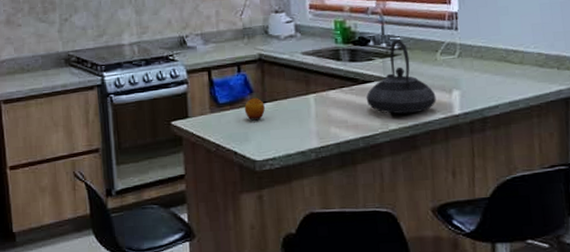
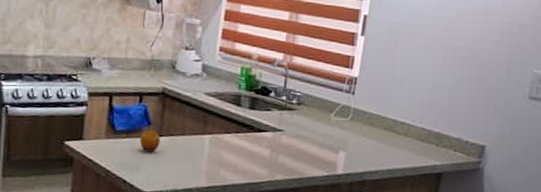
teapot: present [367,40,436,114] -> none [259,95,324,168]

